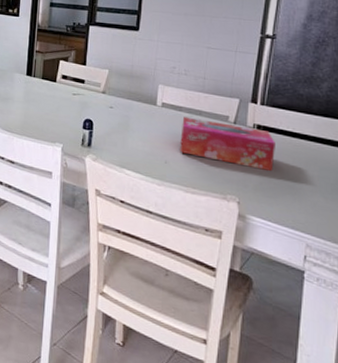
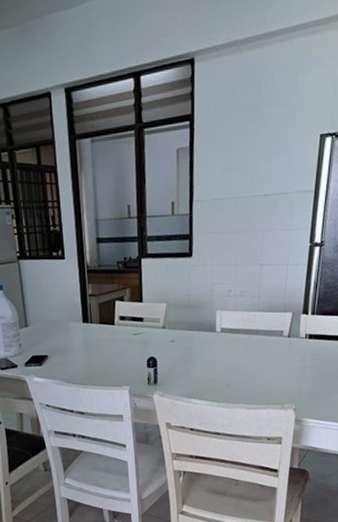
tissue box: present [180,117,275,171] -> none [240,338,325,376]

